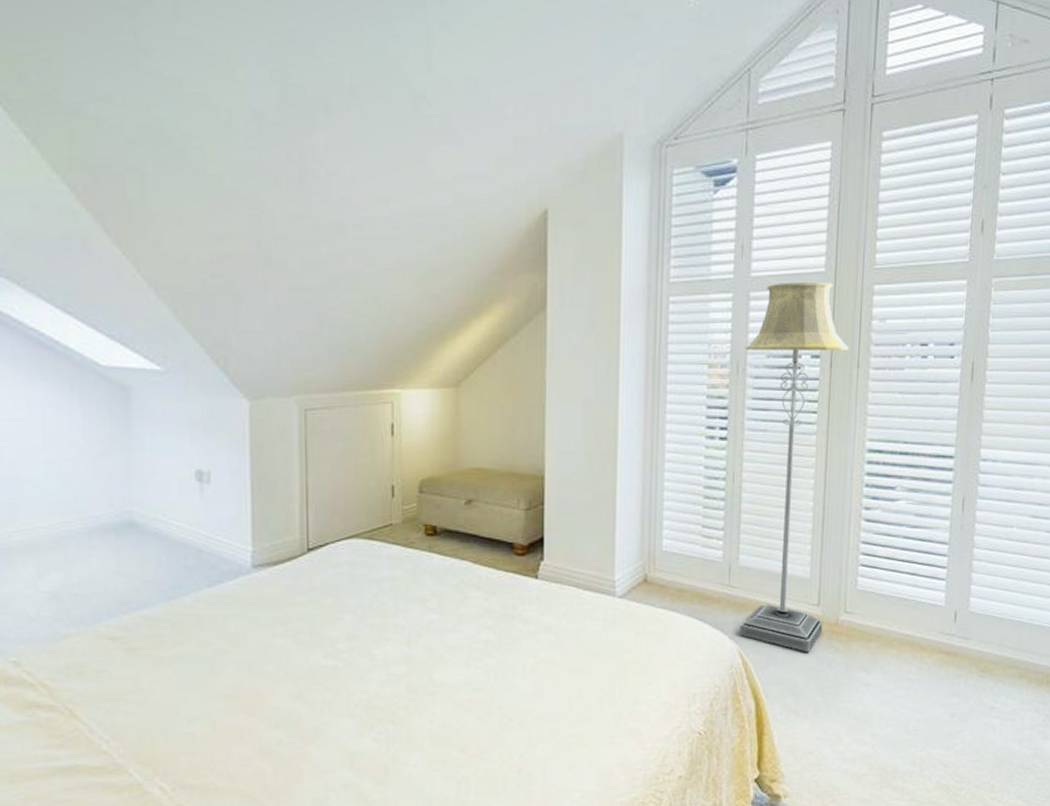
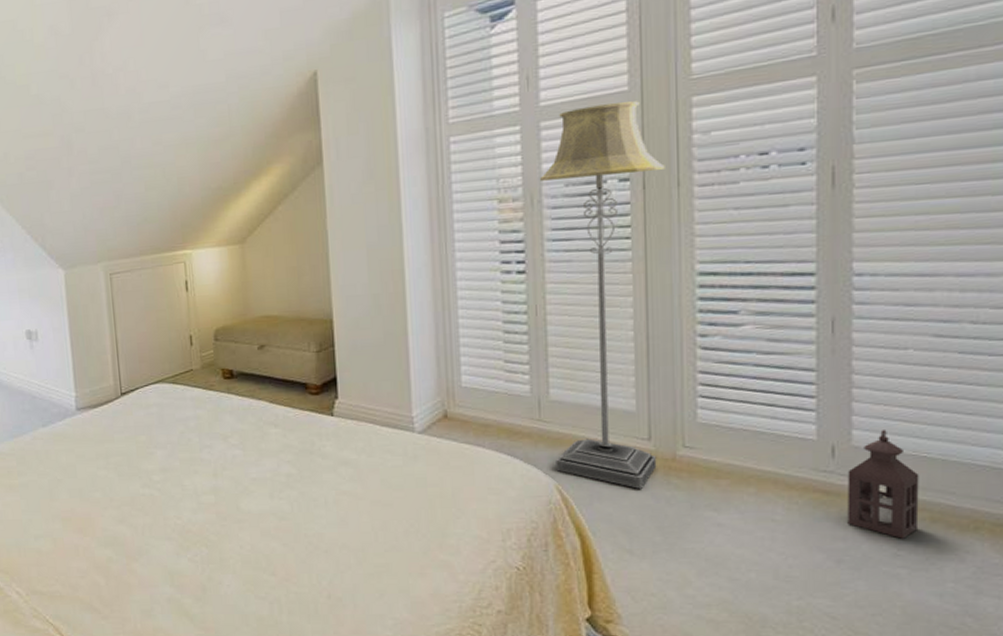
lantern: none [961,598,1014,693] -> present [848,430,919,539]

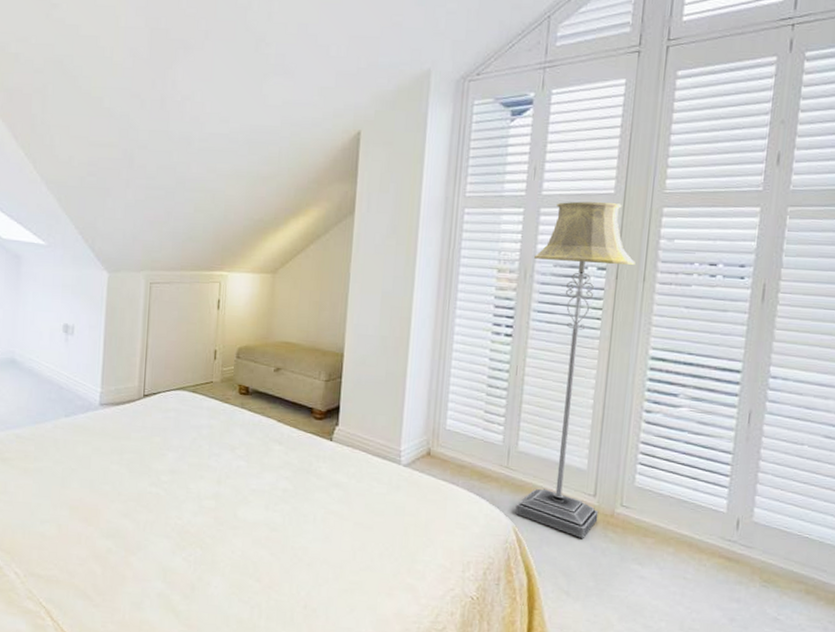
lantern: present [848,430,919,539] -> none [742,511,801,606]

